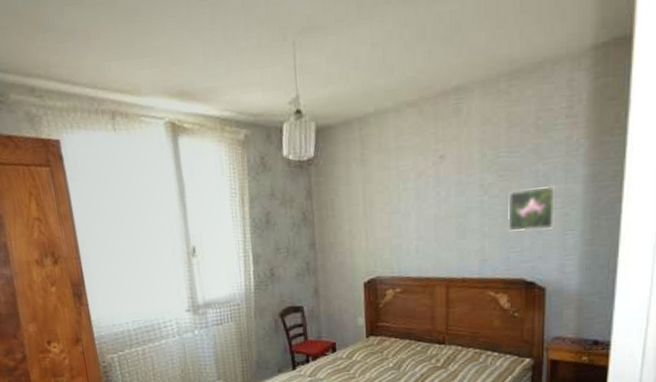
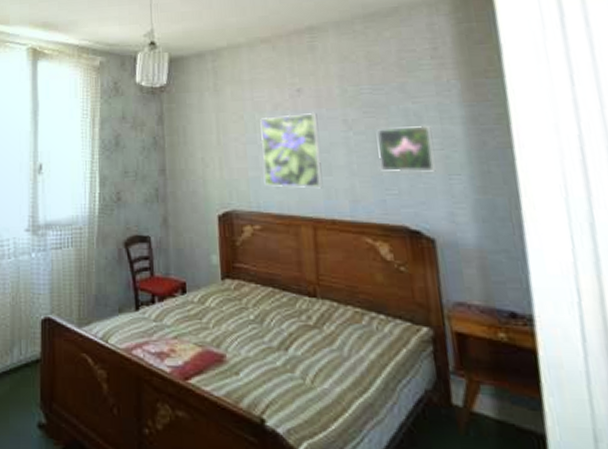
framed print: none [404,178,458,253] -> present [260,112,323,189]

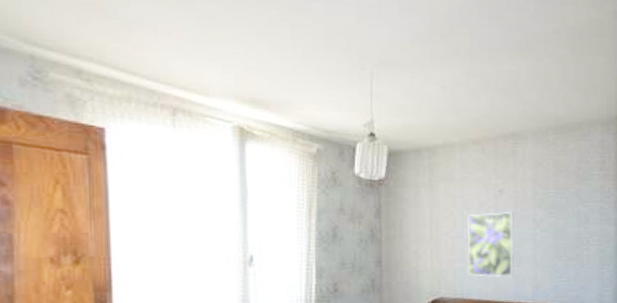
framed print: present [376,125,437,172] -> none [556,225,595,263]

